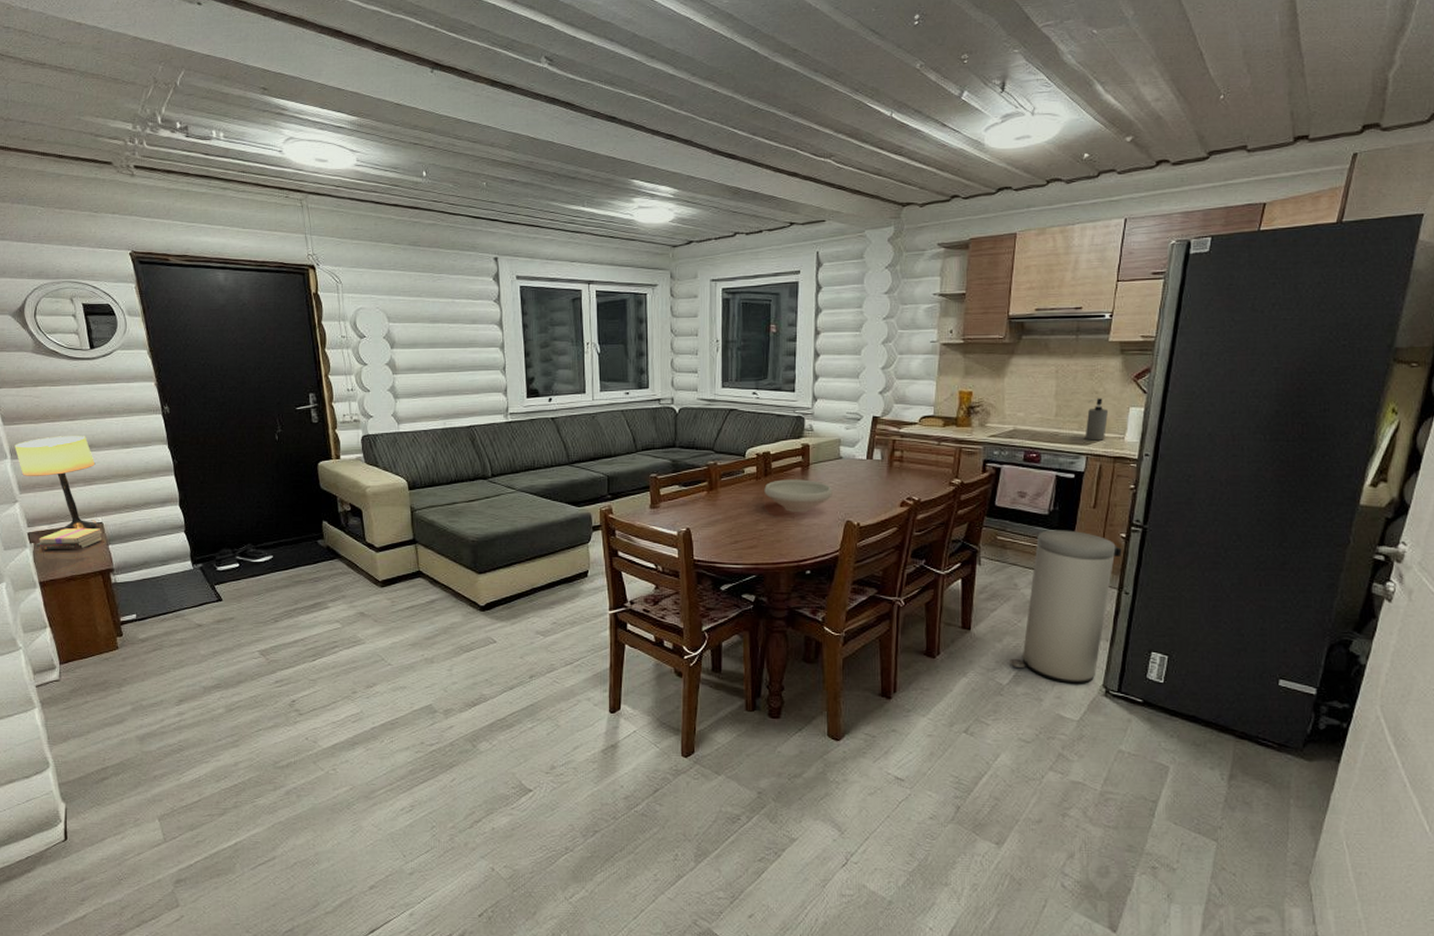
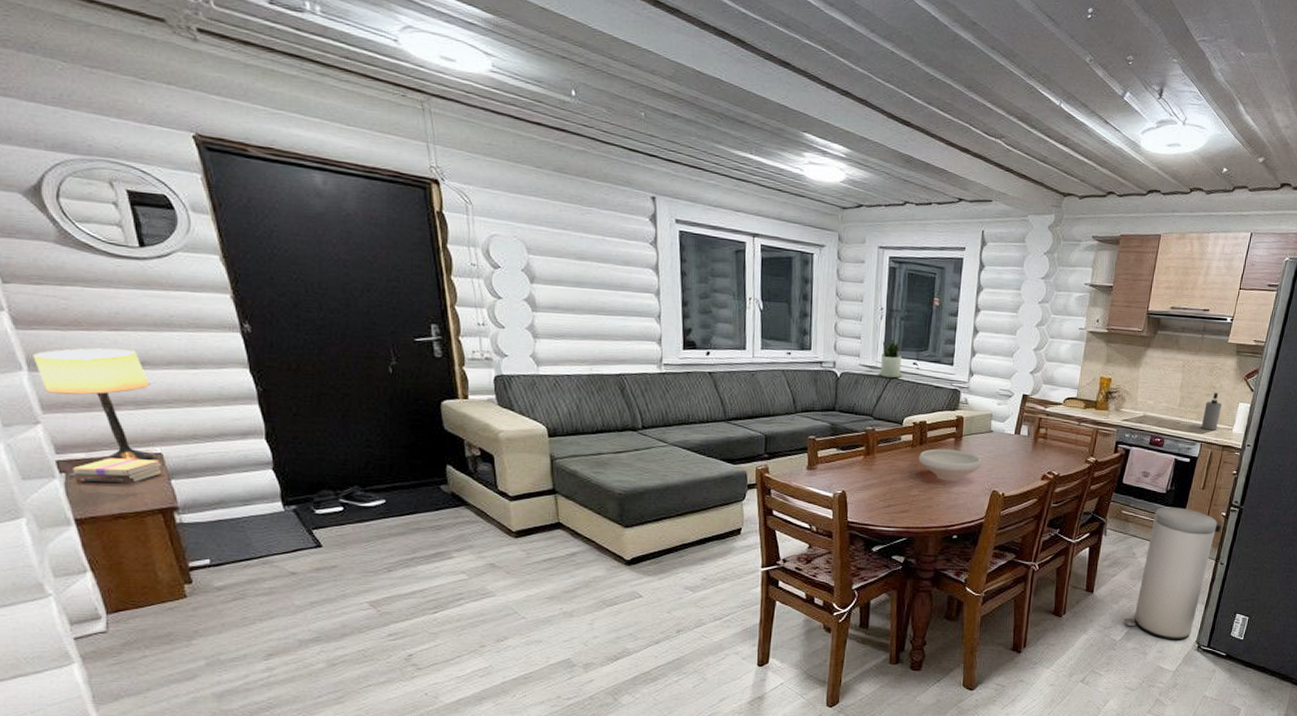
planter: none [717,371,743,410] -> present [878,339,903,379]

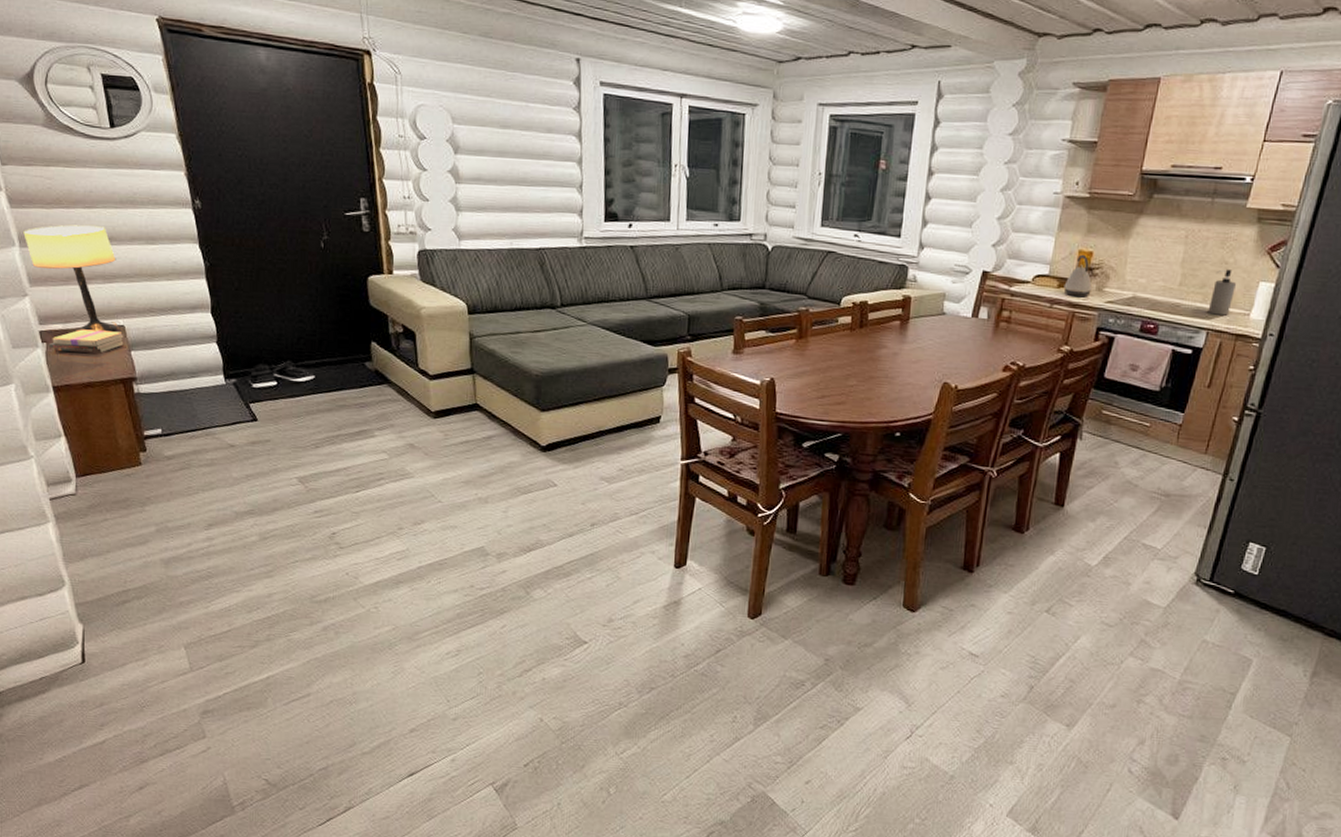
planter: present [878,339,903,379] -> none [814,208,842,253]
bowl: present [919,448,982,481] -> none [858,332,932,371]
kettle: none [1089,380,1112,417] -> present [1064,254,1093,298]
pedal bin: present [1123,507,1221,640] -> none [1101,407,1232,571]

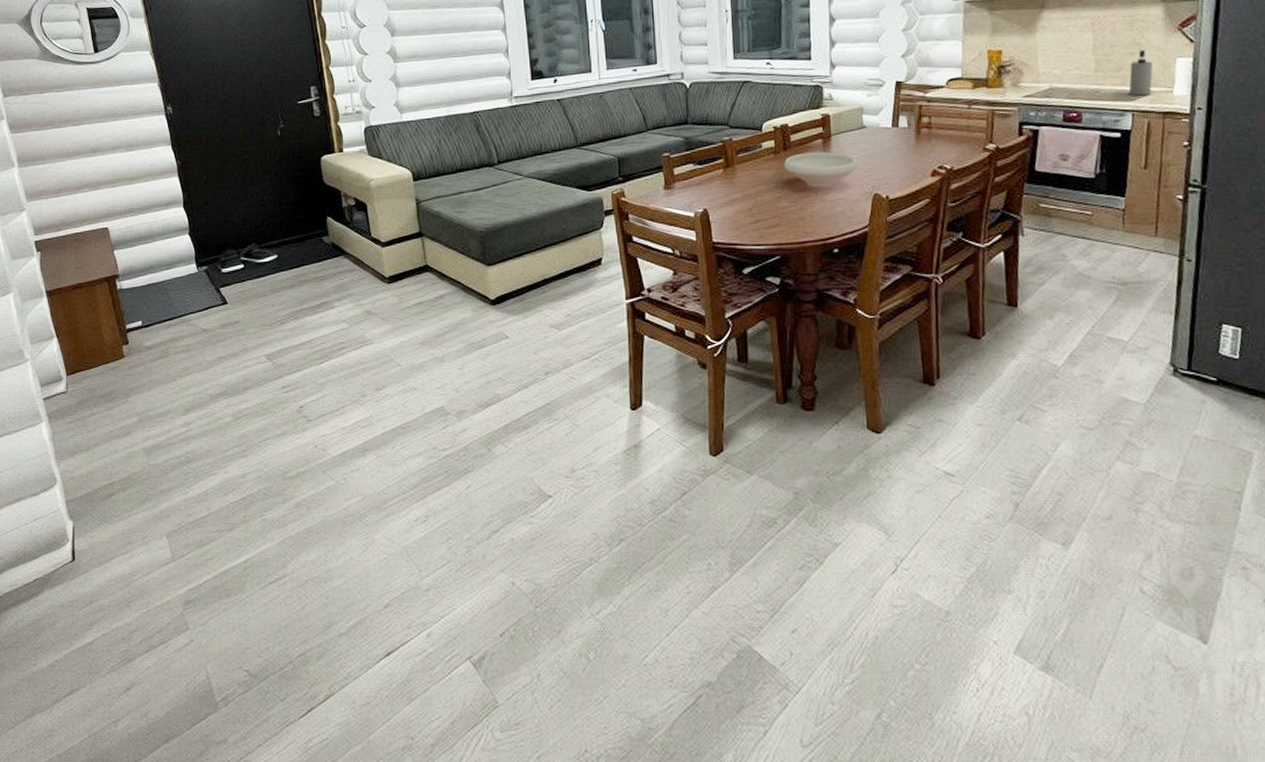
table lamp: present [23,224,118,333] -> none [22,140,102,238]
books: present [48,329,124,354] -> none [42,234,108,258]
bowl: none [858,332,932,371] -> present [784,152,858,188]
kettle: present [1064,254,1093,298] -> none [978,53,1008,96]

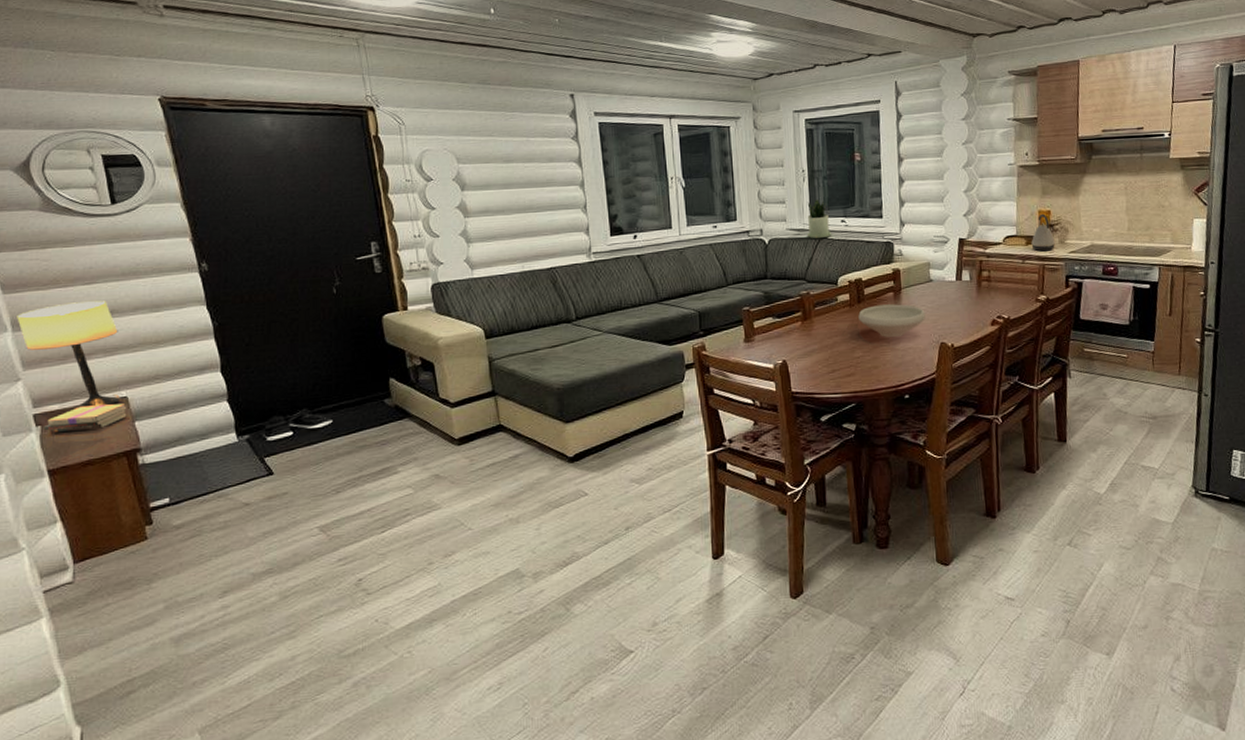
table lamp: none [22,140,102,238] -> present [17,301,120,410]
books: none [42,234,108,258] -> present [43,403,127,433]
planter: none [729,41,757,83] -> present [806,200,832,239]
kettle: none [978,53,1008,96] -> present [1031,213,1056,252]
soap dispenser: present [1128,50,1154,96] -> none [1155,211,1176,252]

